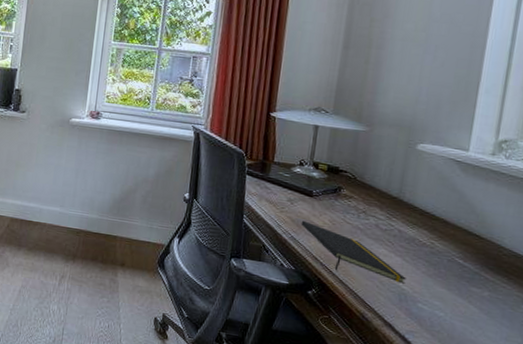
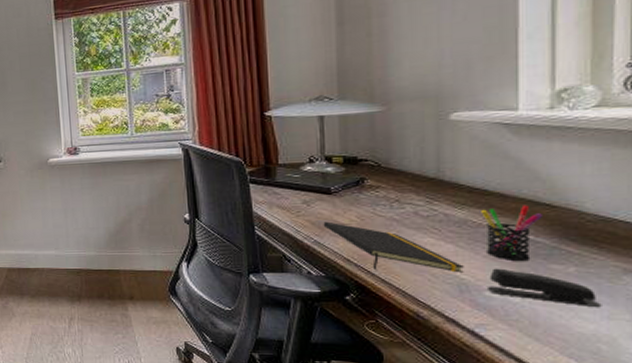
stapler: none [421,283,503,330] -> present [488,268,602,308]
pen holder: none [426,231,472,281] -> present [481,205,542,261]

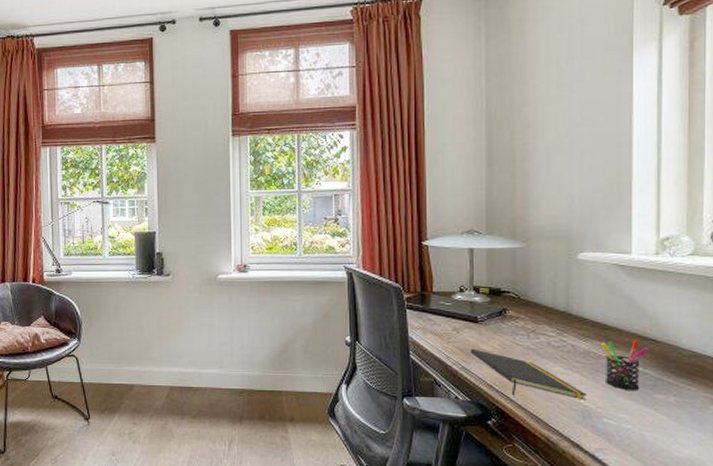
stapler: present [488,268,602,308] -> none [606,396,694,435]

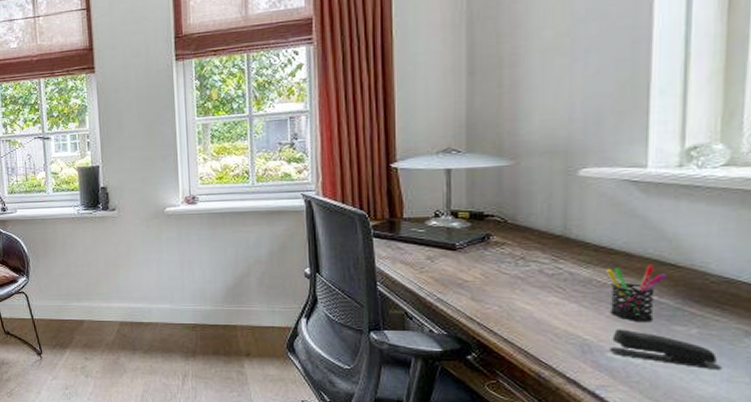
notepad: present [470,348,587,400] -> none [446,278,587,333]
stapler: none [606,396,694,435] -> present [610,329,722,371]

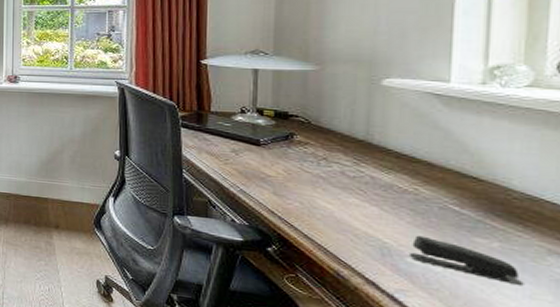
pen holder: present [606,264,667,321] -> none [408,175,469,231]

